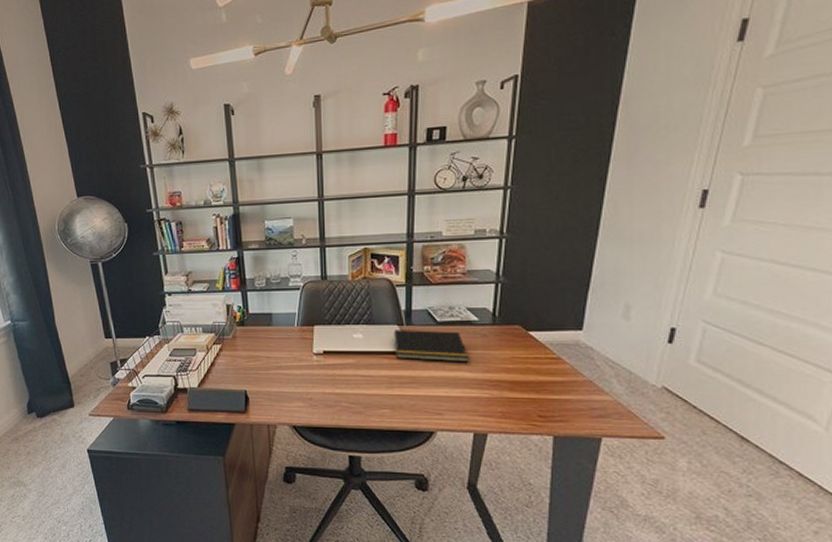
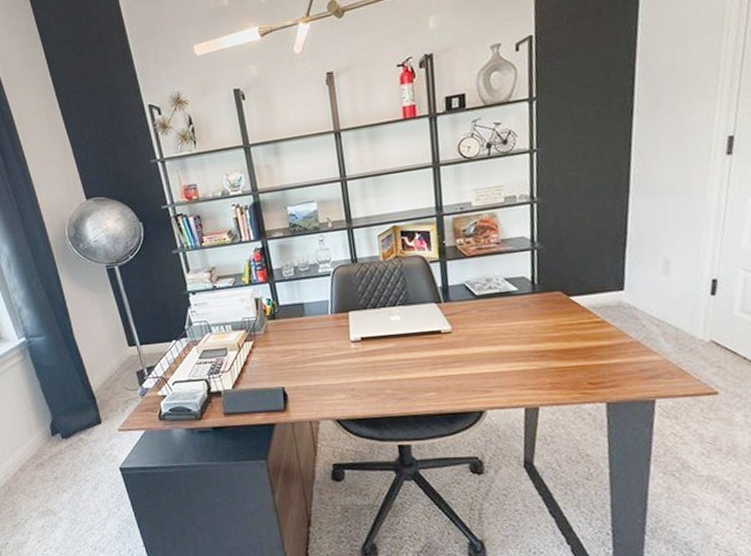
notepad: present [392,330,469,362] -> none [431,304,512,338]

